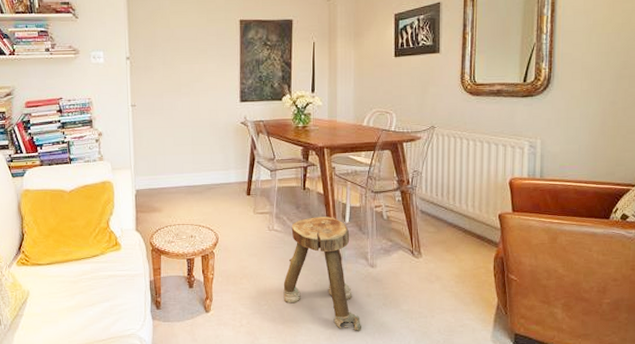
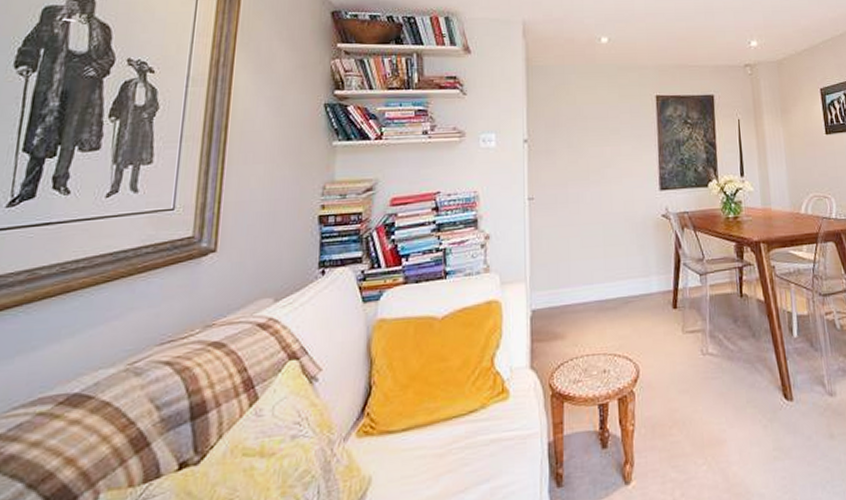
stool: present [283,217,362,331] -> none [725,330,829,492]

